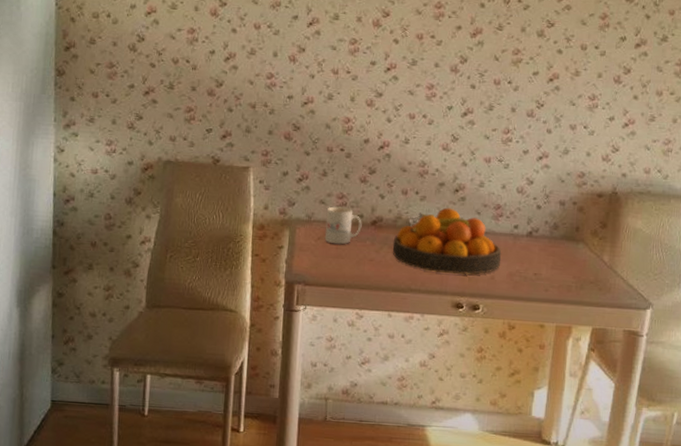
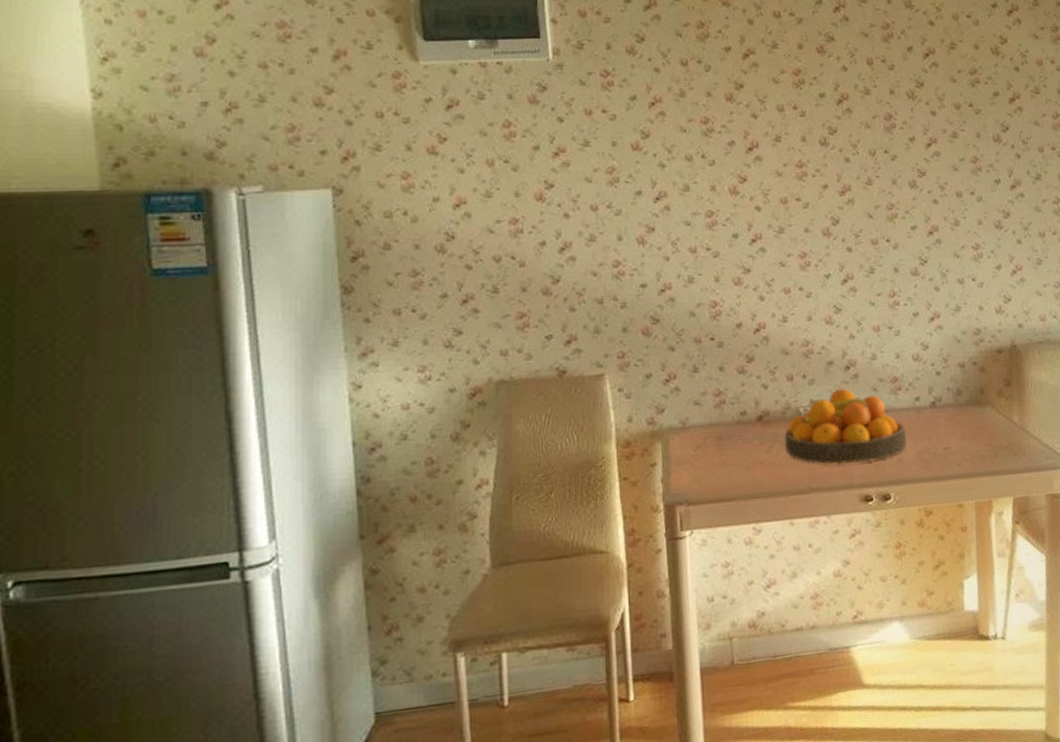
mug: present [324,206,362,245] -> none [702,405,747,451]

